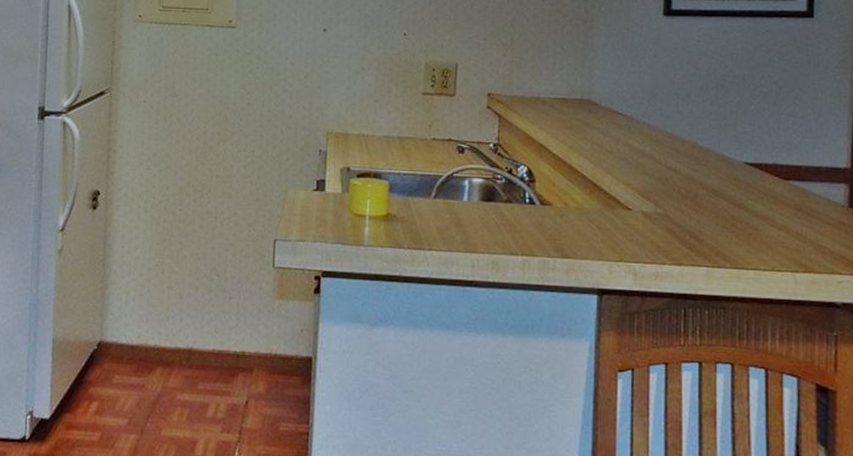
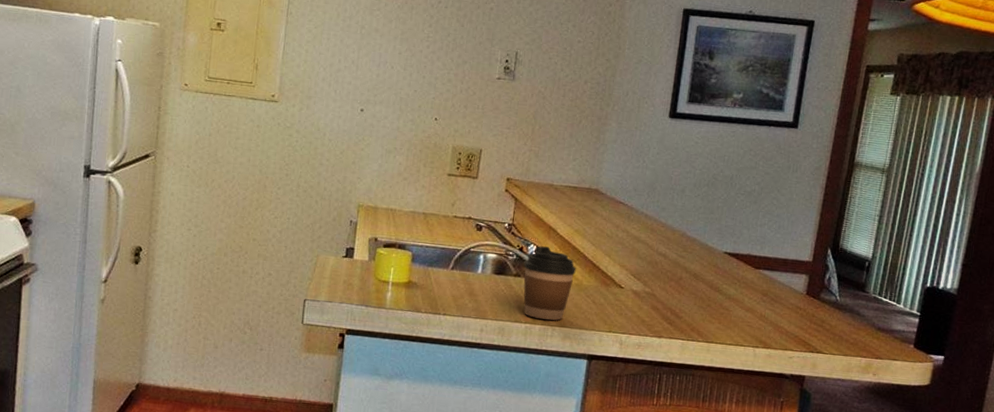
coffee cup: none [515,167,575,251] -> present [523,246,576,321]

